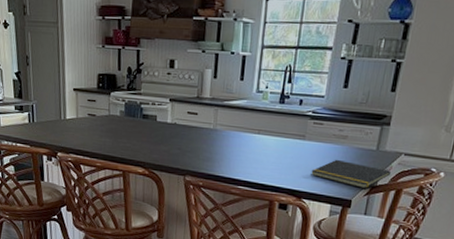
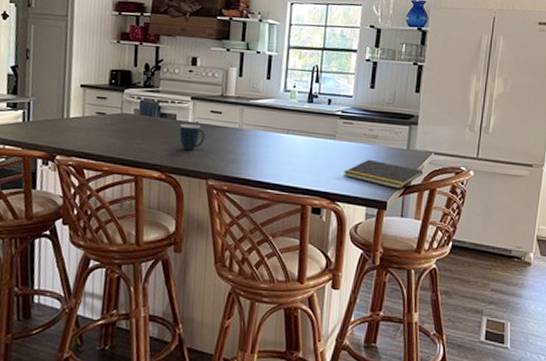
mug: none [159,124,183,149] -> present [179,123,206,151]

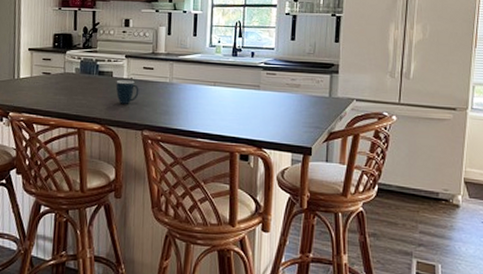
notepad: present [343,159,422,189] -> none [269,107,345,135]

